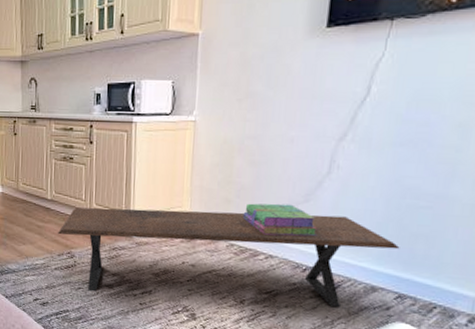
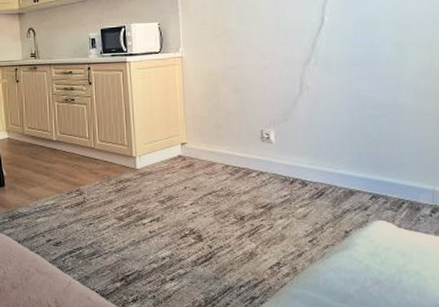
coffee table: present [58,207,400,307] -> none [65,130,367,226]
stack of books: present [243,203,318,237] -> none [233,124,298,154]

